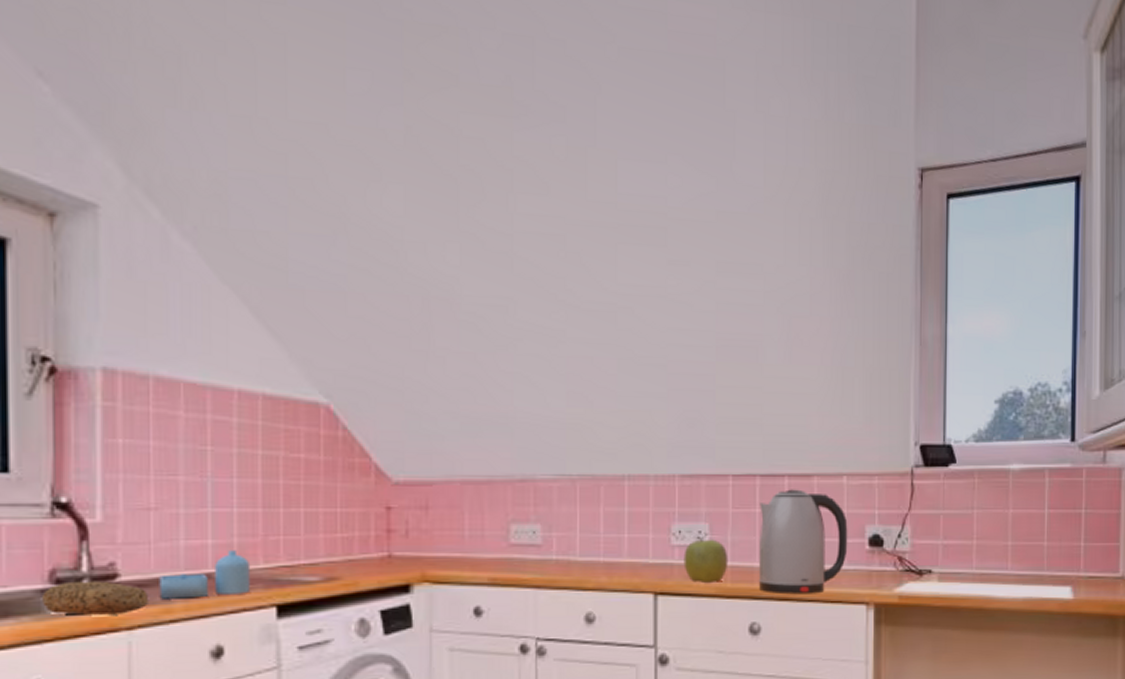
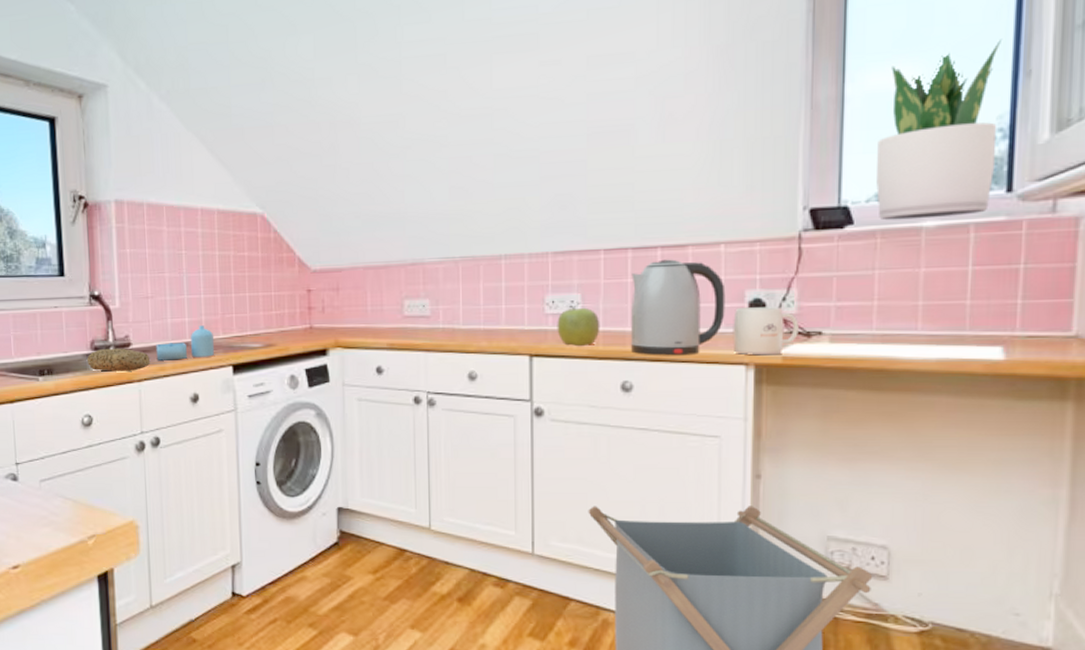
mug: none [855,543,912,594] -> present [733,307,799,356]
planter: none [974,299,1065,462] -> present [876,38,1003,221]

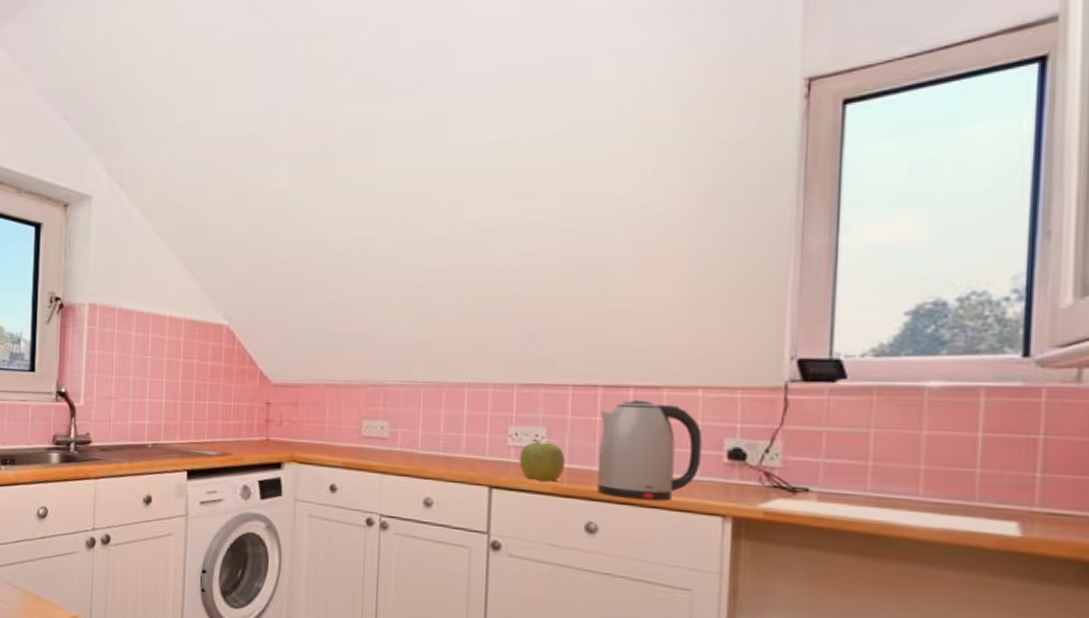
sponge: present [86,348,151,371] -> none [47,444,108,468]
soap dispenser: present [156,325,215,361] -> none [114,429,172,461]
mug: present [733,307,799,356] -> none [709,456,783,509]
planter: present [876,38,1003,221] -> none [873,197,1018,379]

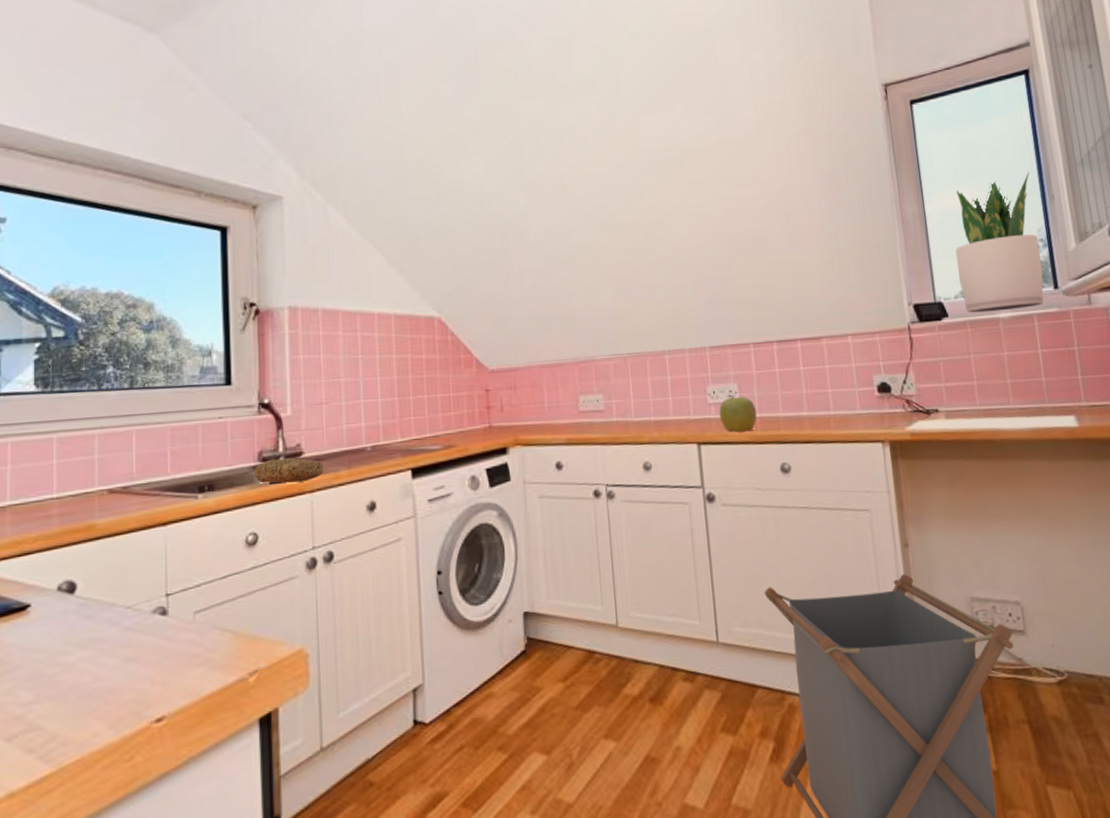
sponge: none [47,444,108,468] -> present [253,457,324,484]
kettle: present [596,400,703,502] -> none [778,350,860,439]
planter: none [873,197,1018,379] -> present [955,171,1044,313]

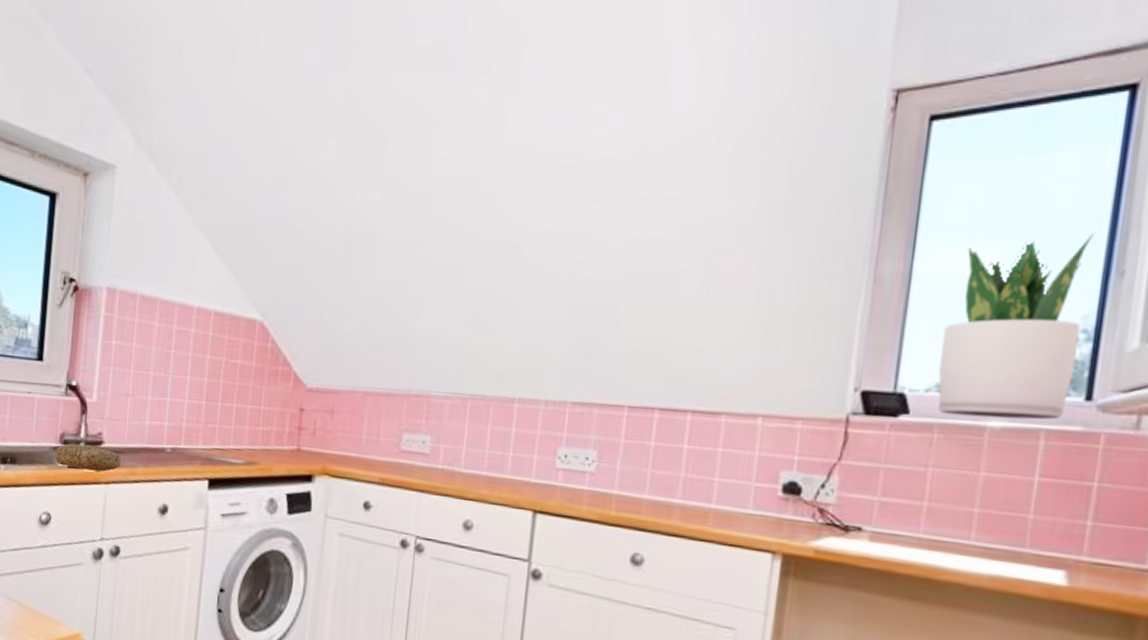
fruit: present [719,394,757,433] -> none [566,462,616,510]

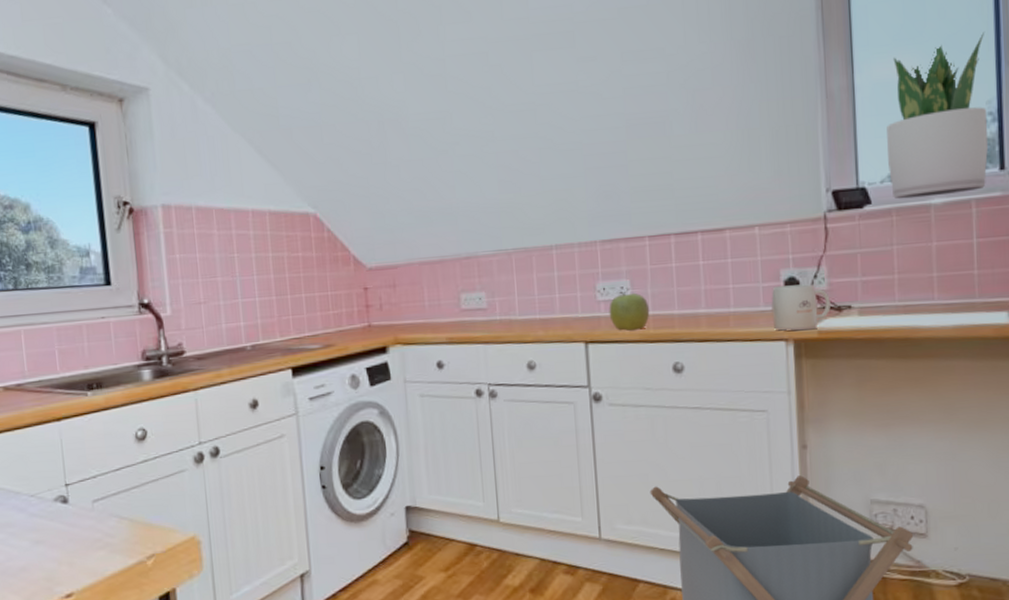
sponge: present [53,443,122,472] -> none [138,356,206,382]
fruit: none [566,462,616,510] -> present [609,291,650,332]
mug: none [760,489,837,547] -> present [771,284,831,331]

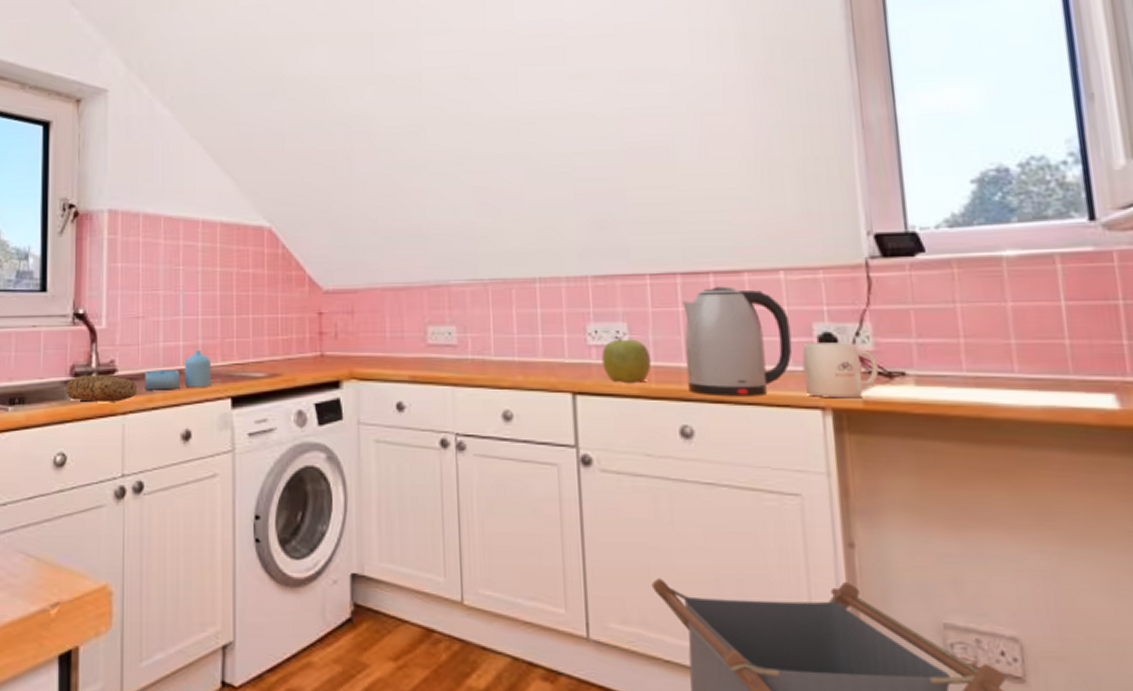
sponge: none [138,356,206,382] -> present [64,374,138,402]
soap dispenser: none [211,329,273,368] -> present [145,350,212,390]
kettle: none [675,243,764,337] -> present [682,286,793,397]
planter: present [886,31,988,200] -> none [939,61,1072,249]

